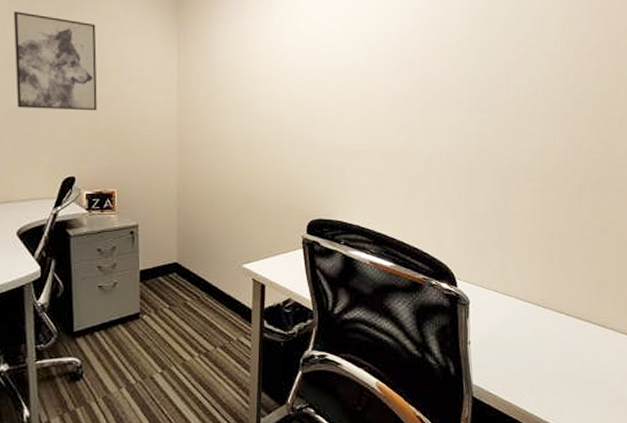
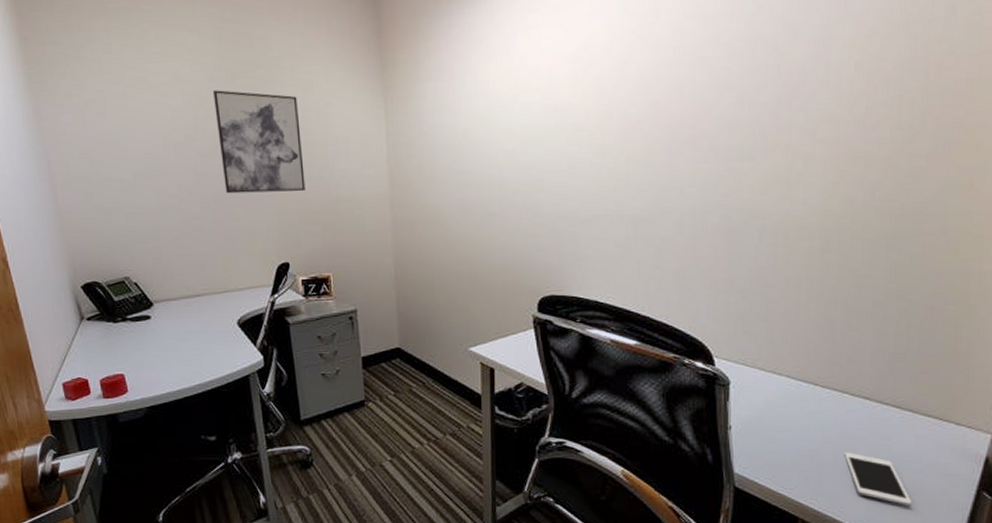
cell phone: none [562,365,615,414] -> present [844,452,913,507]

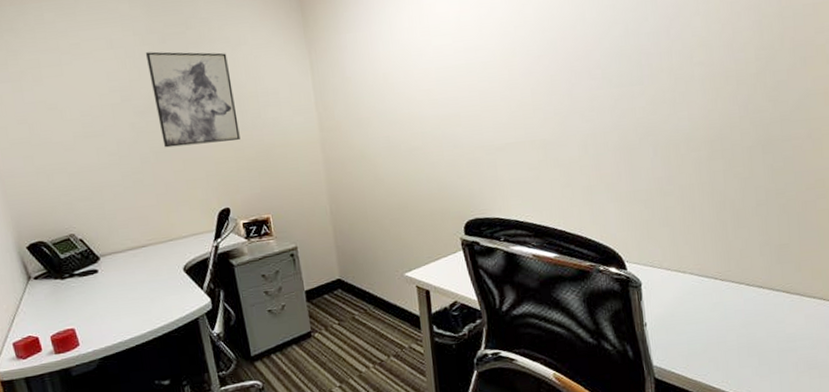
cell phone: present [844,452,913,507] -> none [746,336,809,380]

